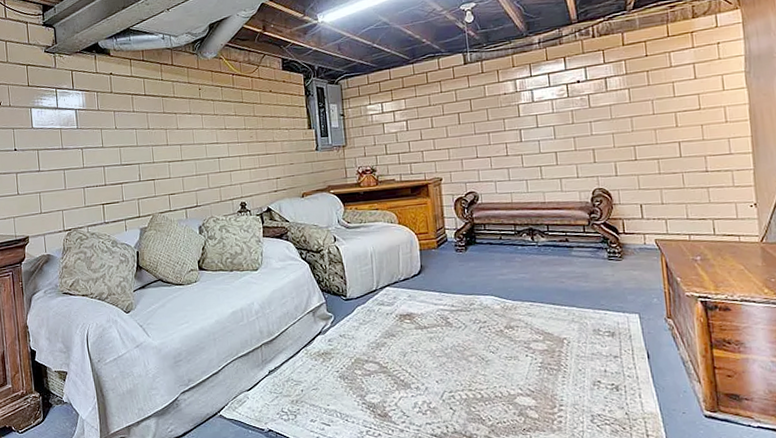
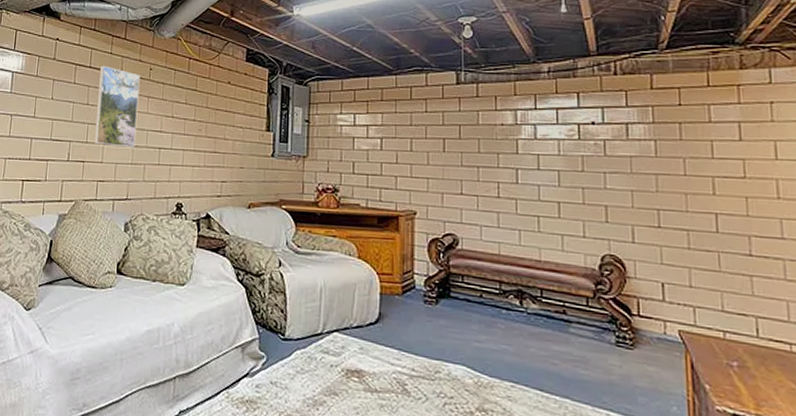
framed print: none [154,91,197,163] -> present [93,65,140,148]

